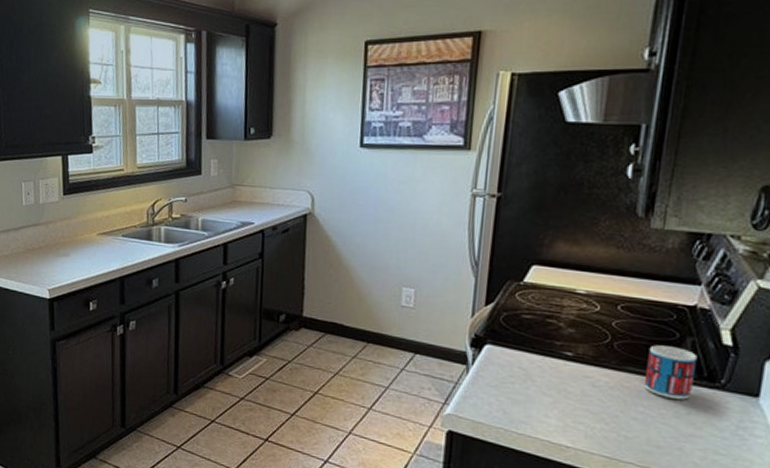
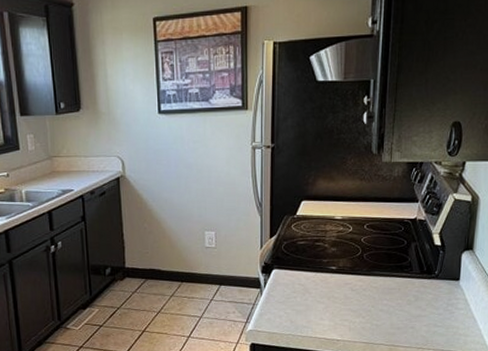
mug: present [643,345,698,400] -> none [386,251,419,291]

